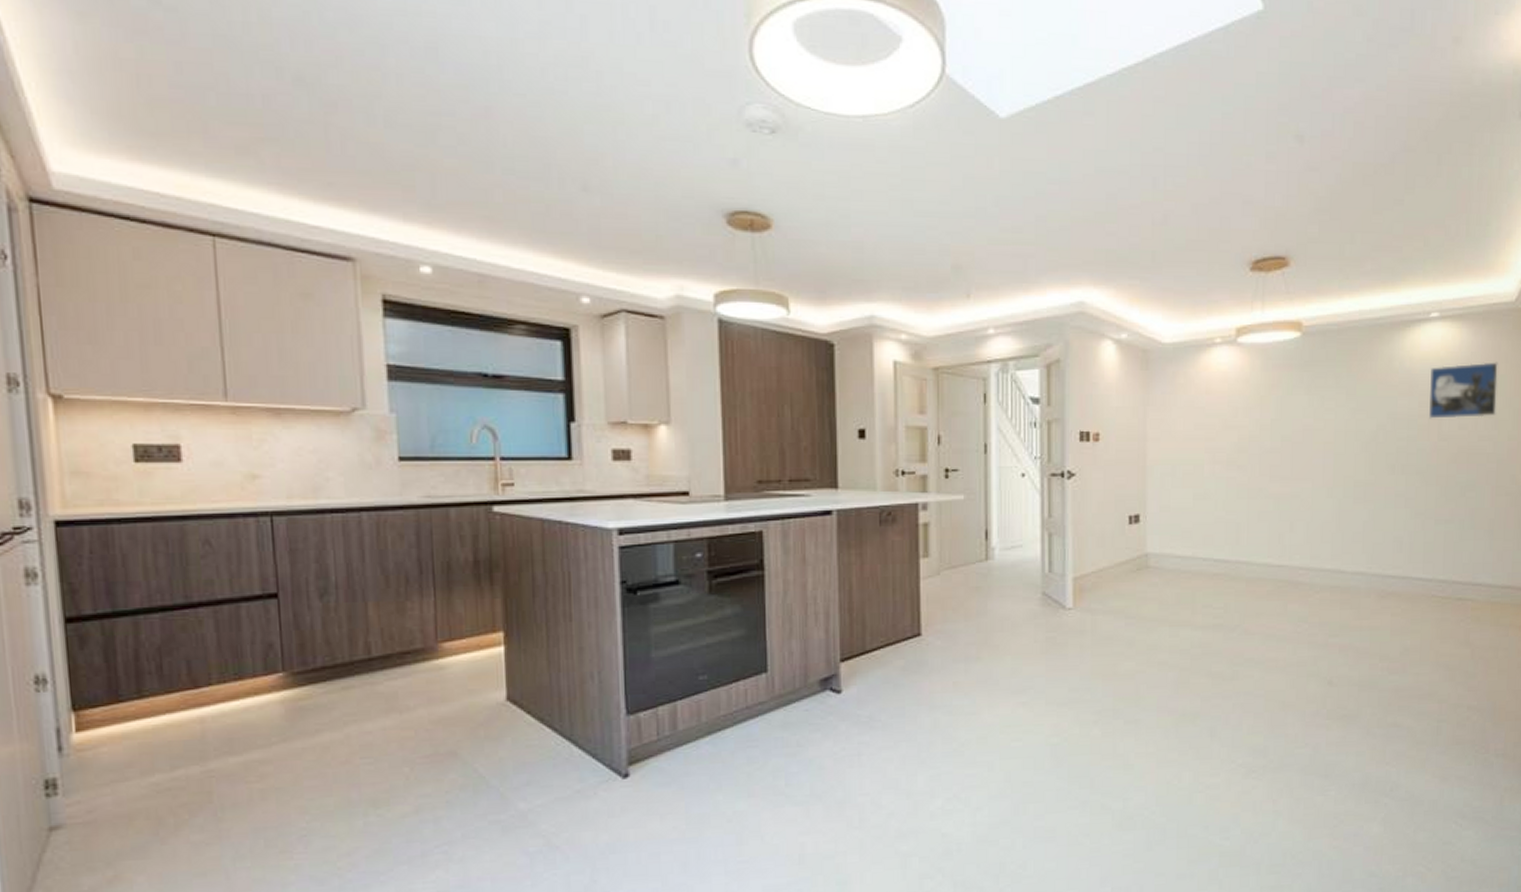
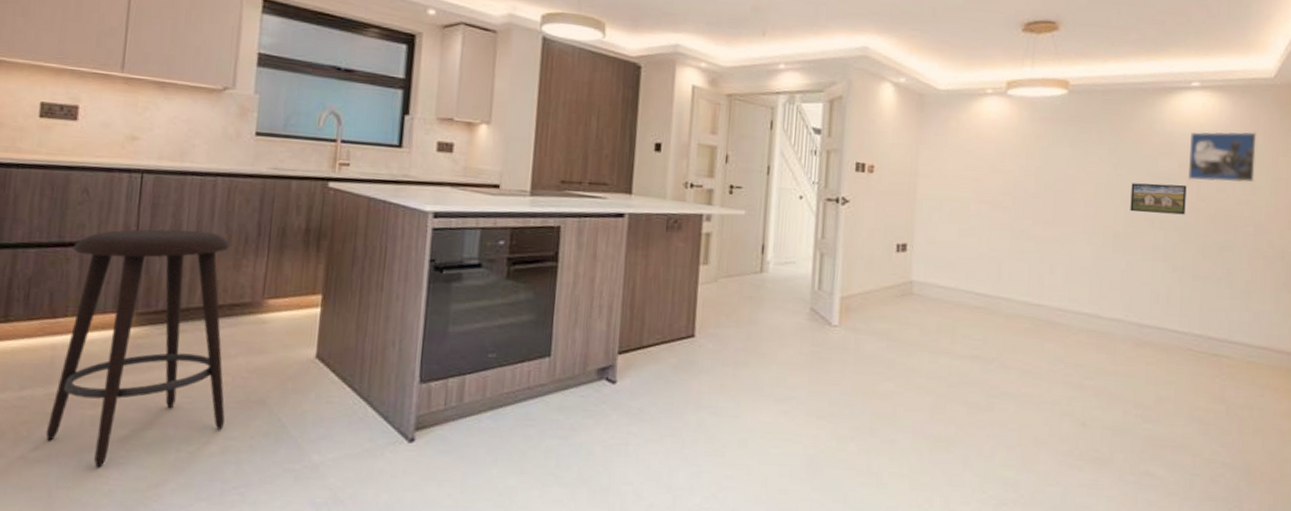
stool: none [203,574,414,844] -> present [45,229,231,468]
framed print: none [1370,425,1428,459] -> present [1130,183,1187,215]

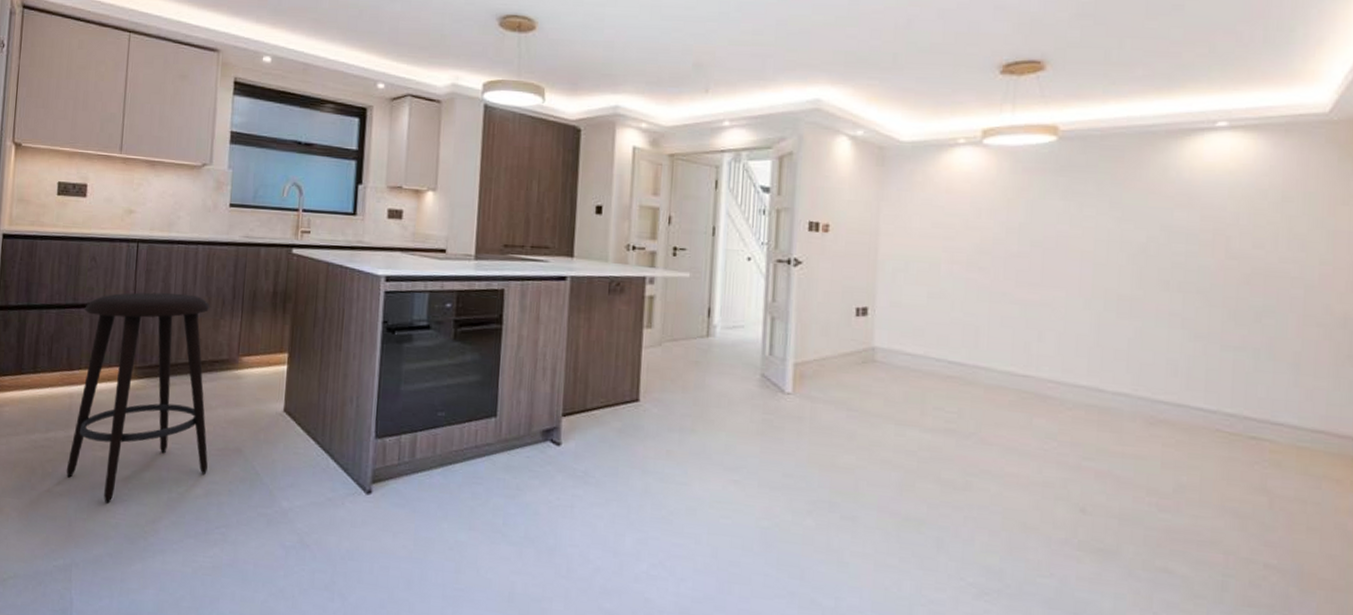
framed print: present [1130,183,1187,215] -> none [1138,239,1212,275]
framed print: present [1188,131,1257,183] -> none [1214,177,1306,237]

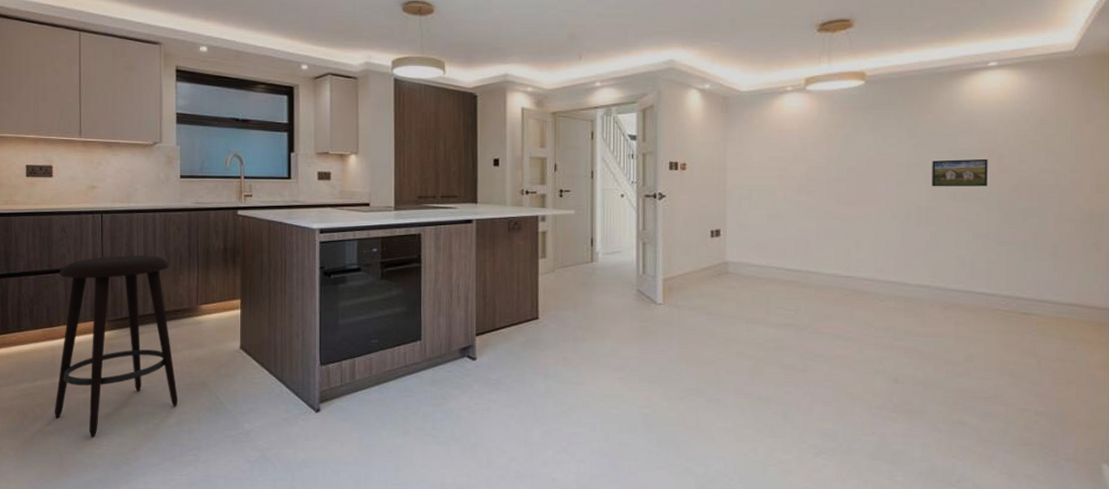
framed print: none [1138,239,1212,275] -> present [932,158,988,187]

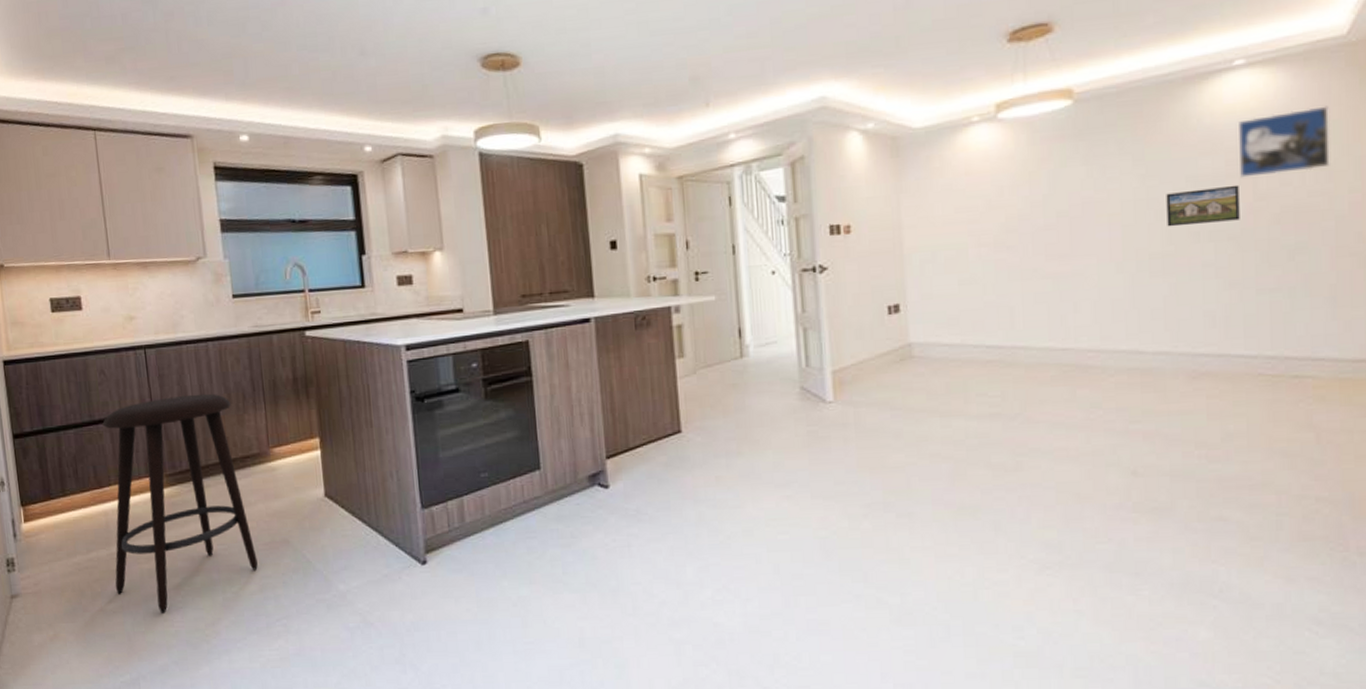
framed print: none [989,104,1058,154] -> present [1239,105,1330,178]

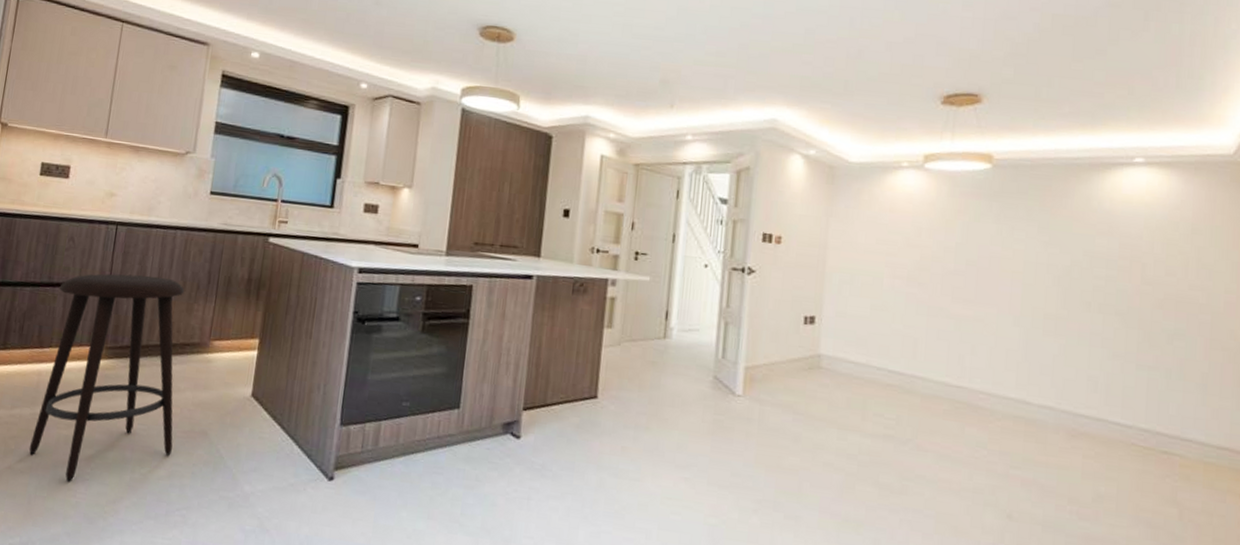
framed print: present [1166,184,1240,227] -> none [1063,262,1129,299]
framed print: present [1239,105,1330,178] -> none [1131,210,1213,267]

